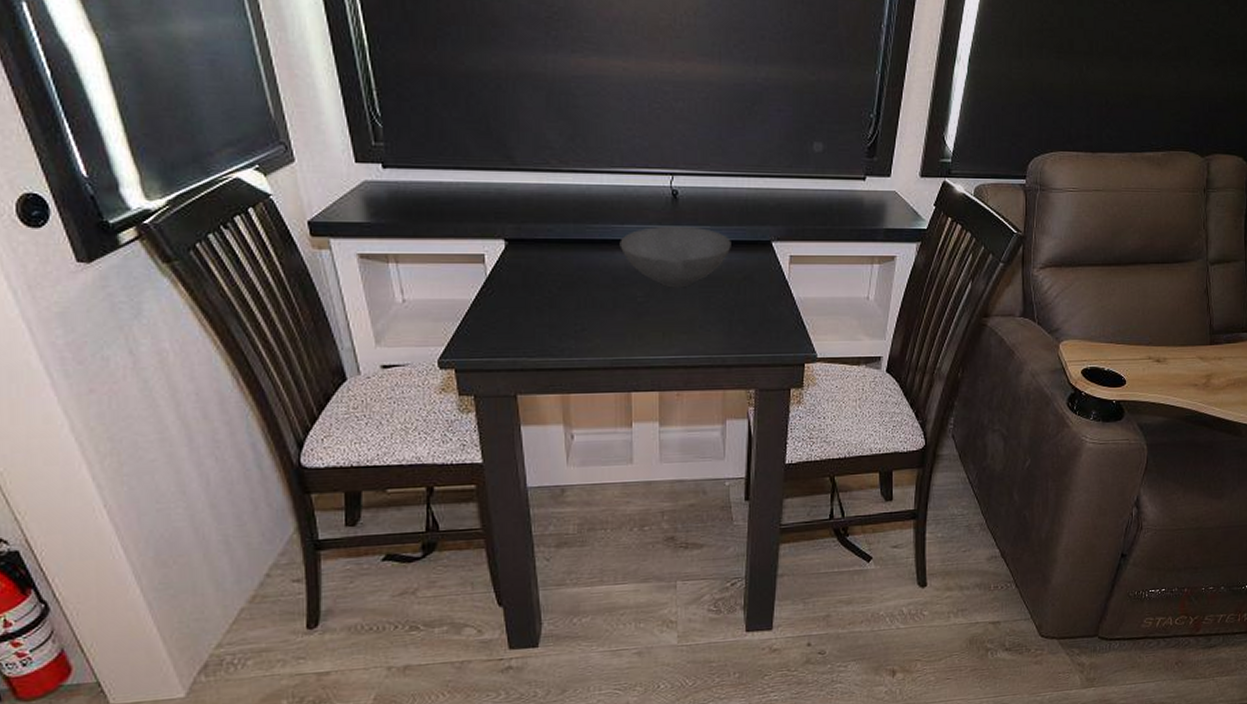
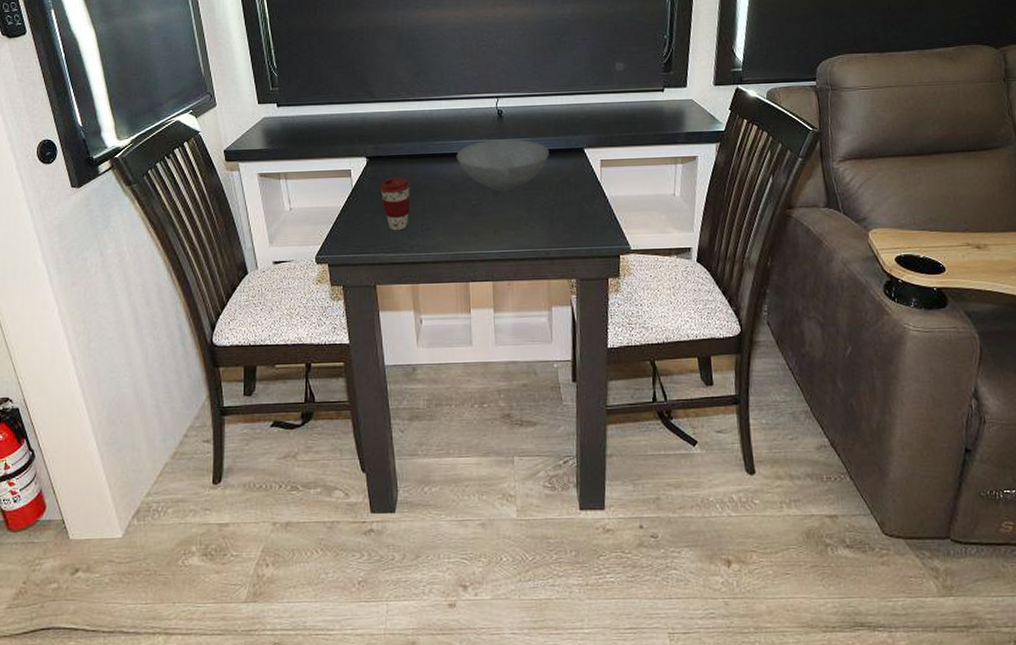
coffee cup: none [522,267,561,331] -> present [379,178,410,231]

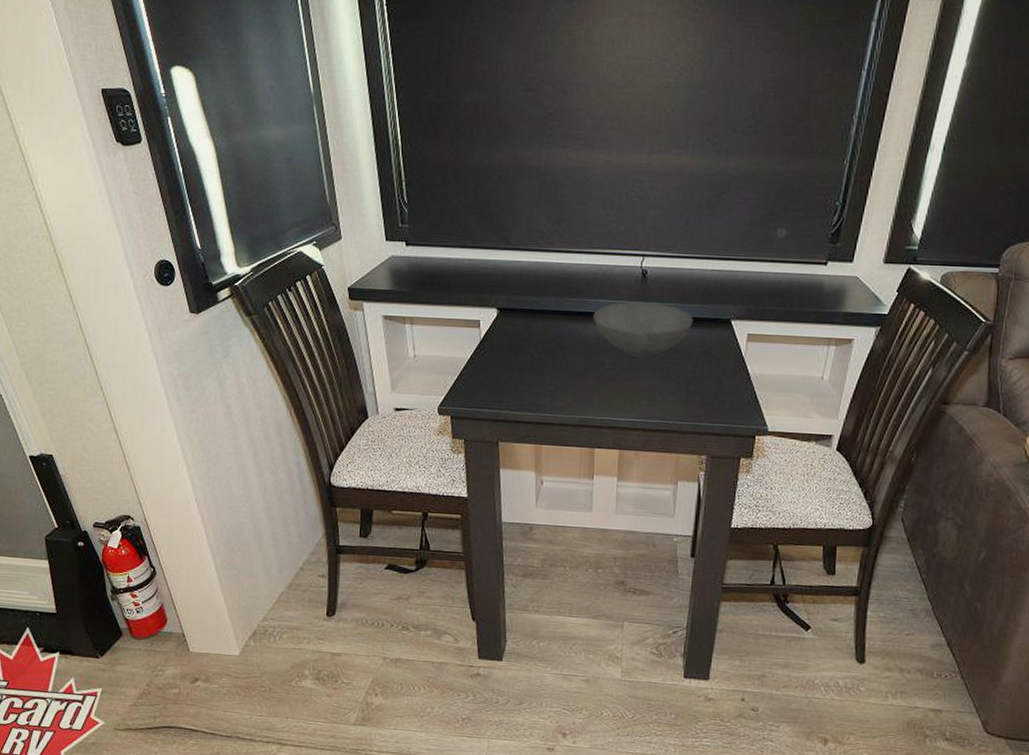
coffee cup: present [379,178,410,231] -> none [509,333,541,389]

